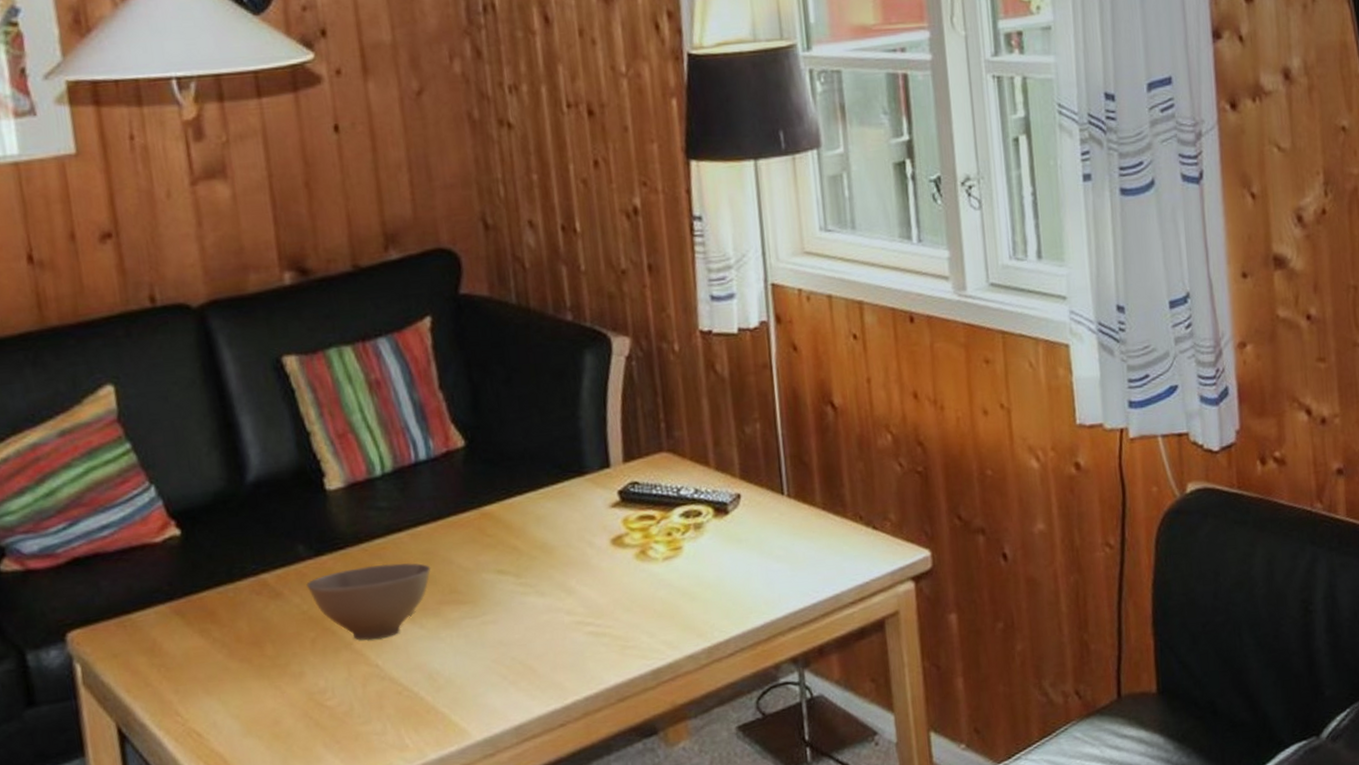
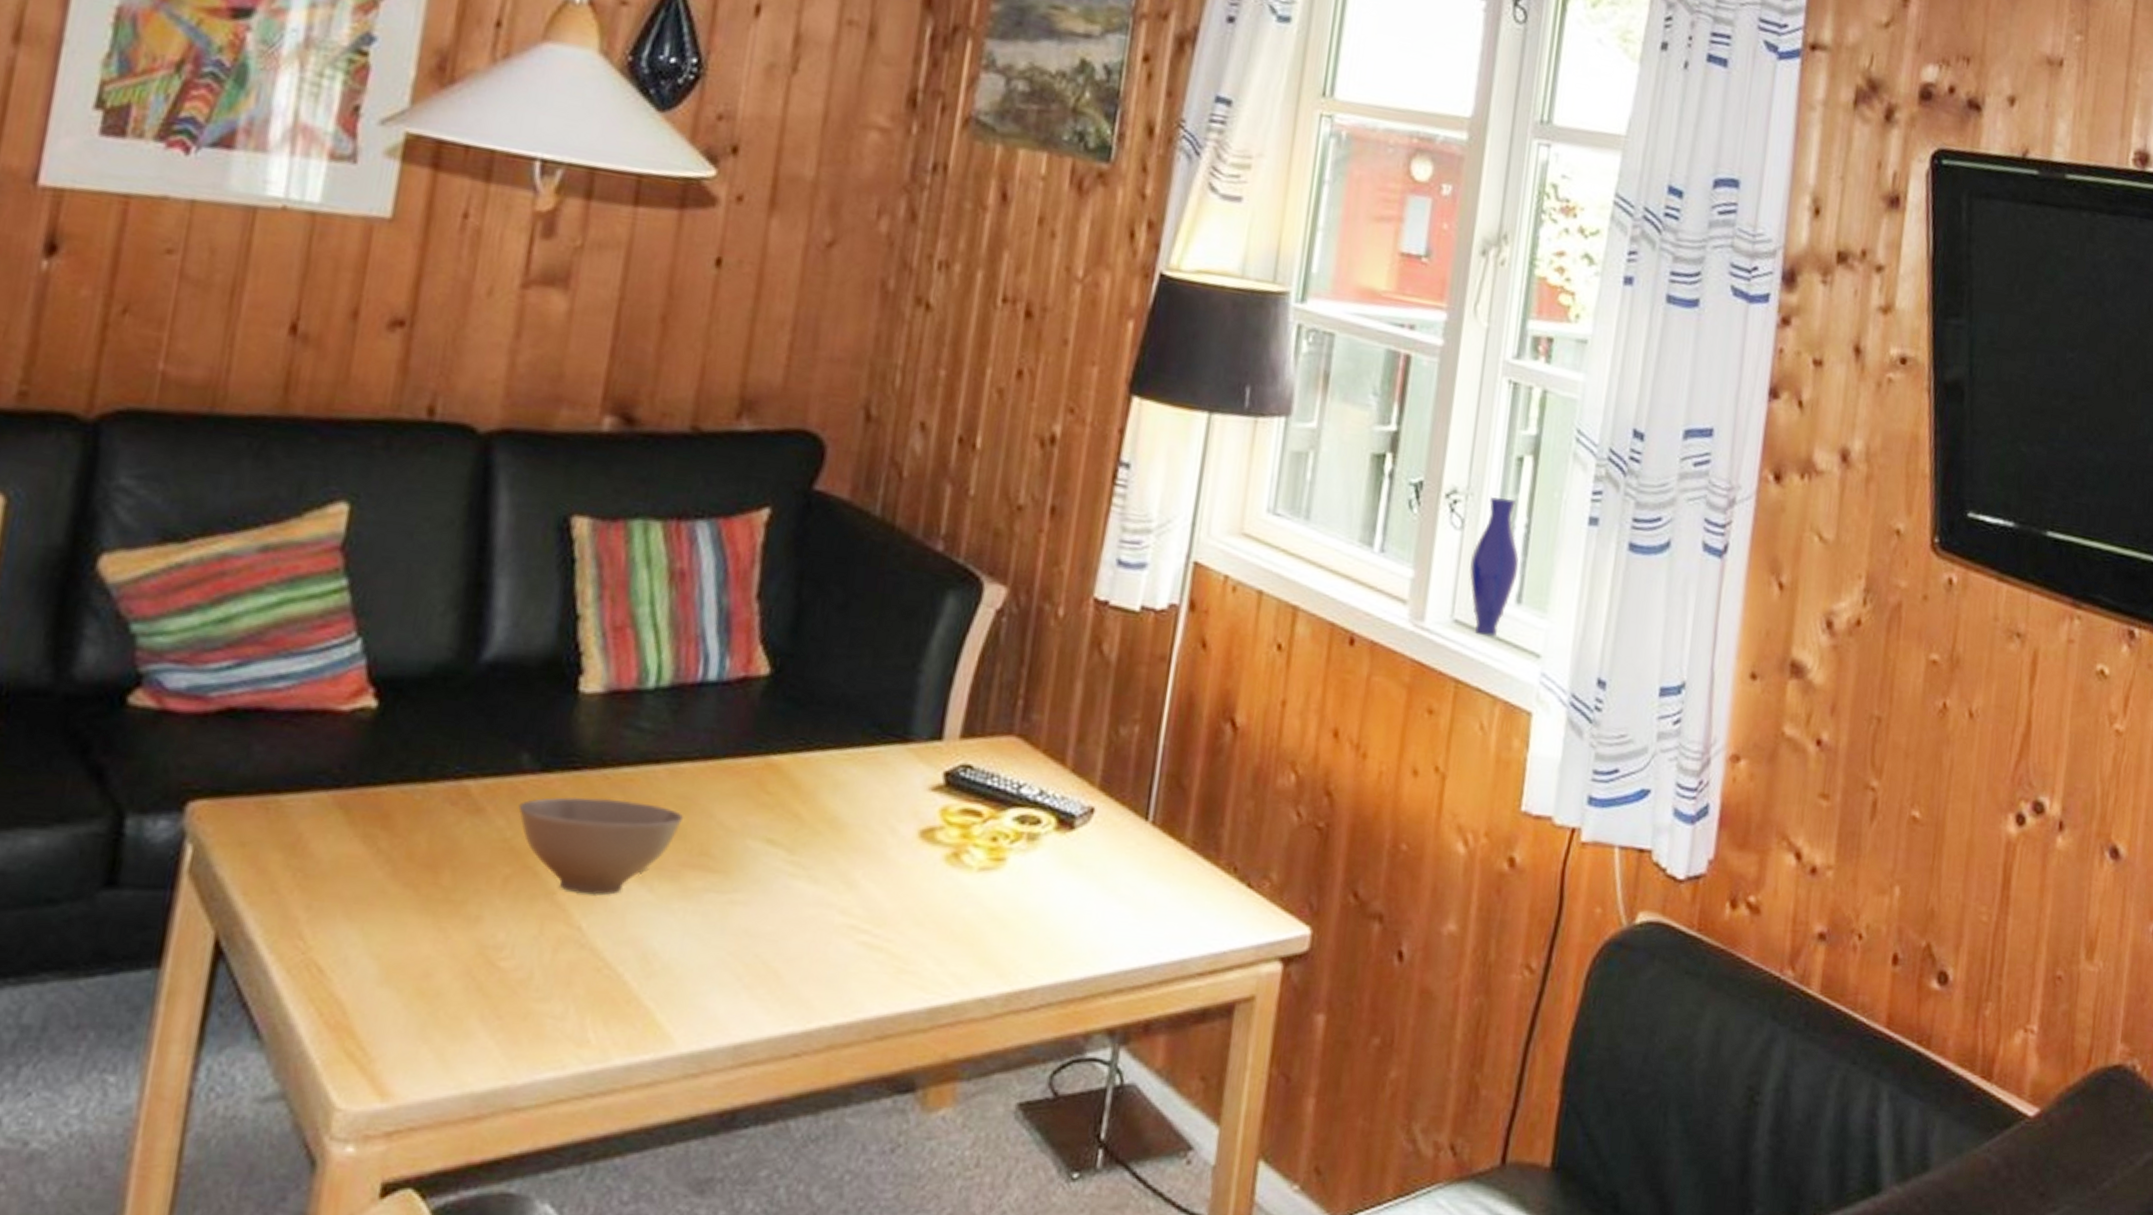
vase: none [993,175,1034,292] -> present [1469,496,1519,637]

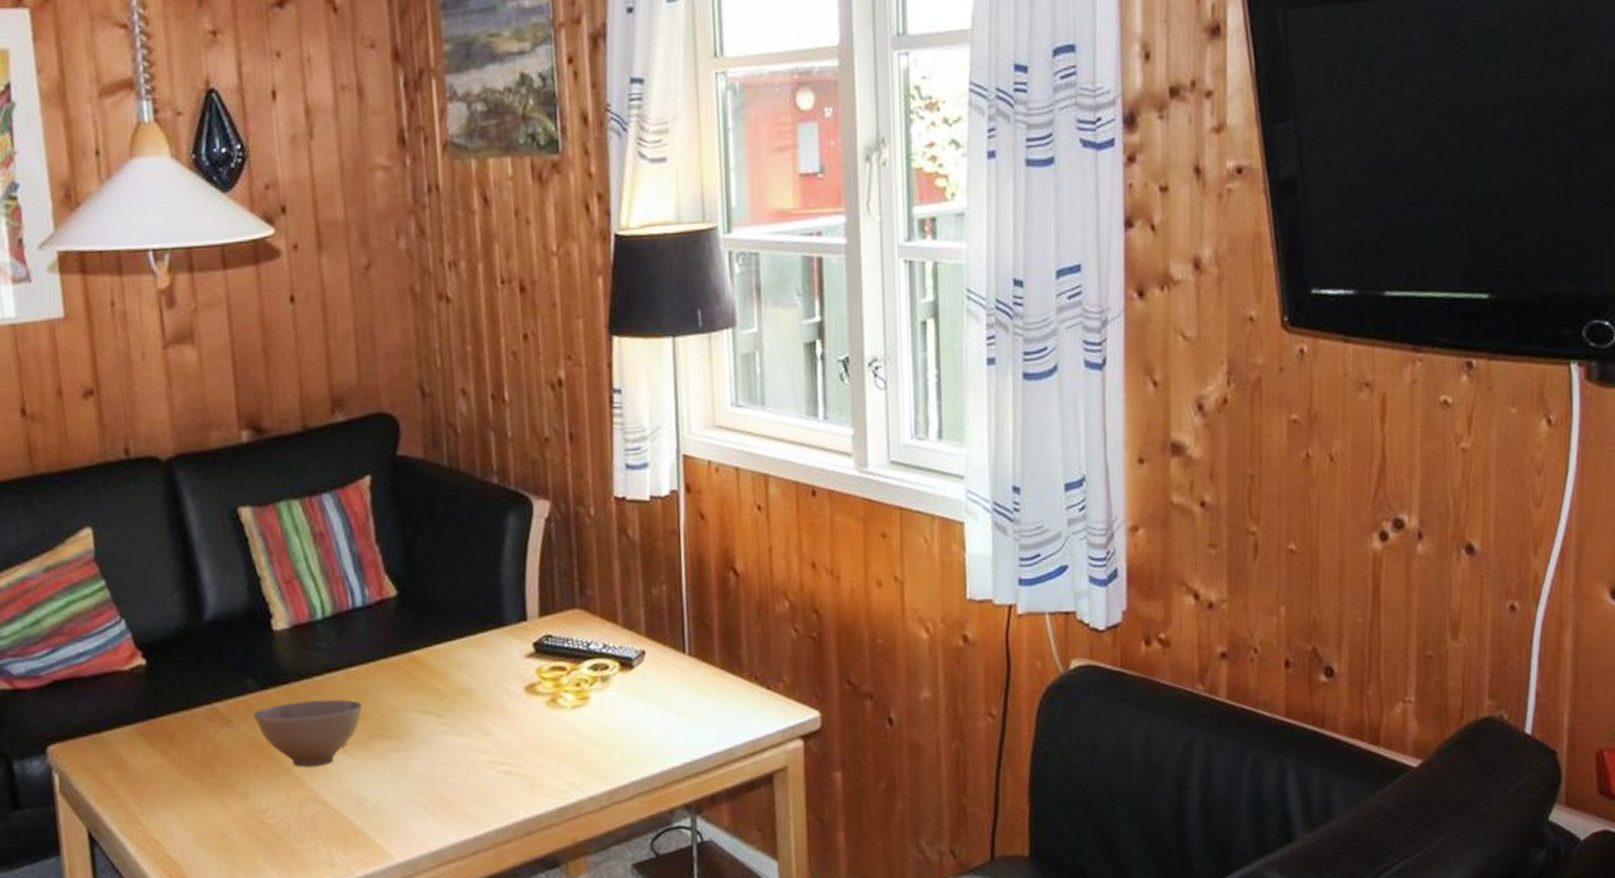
vase: present [1469,496,1519,637] -> none [897,357,936,470]

